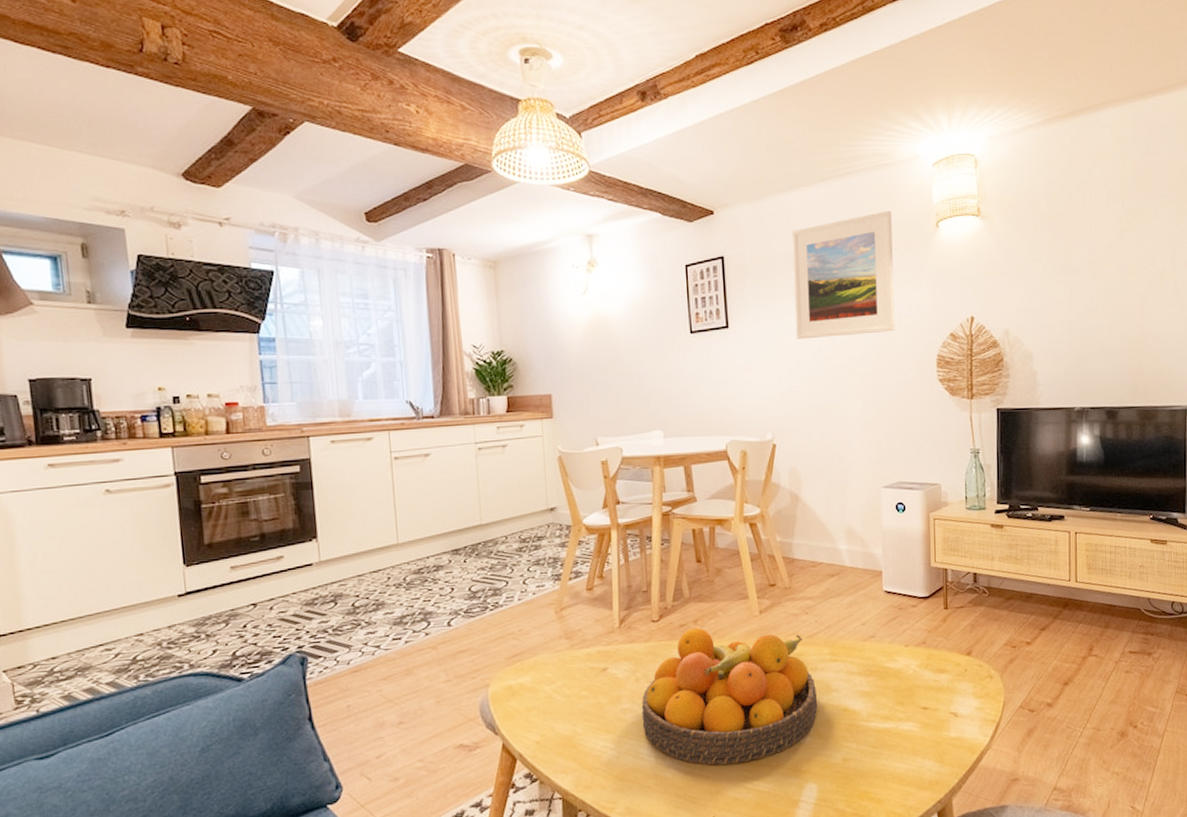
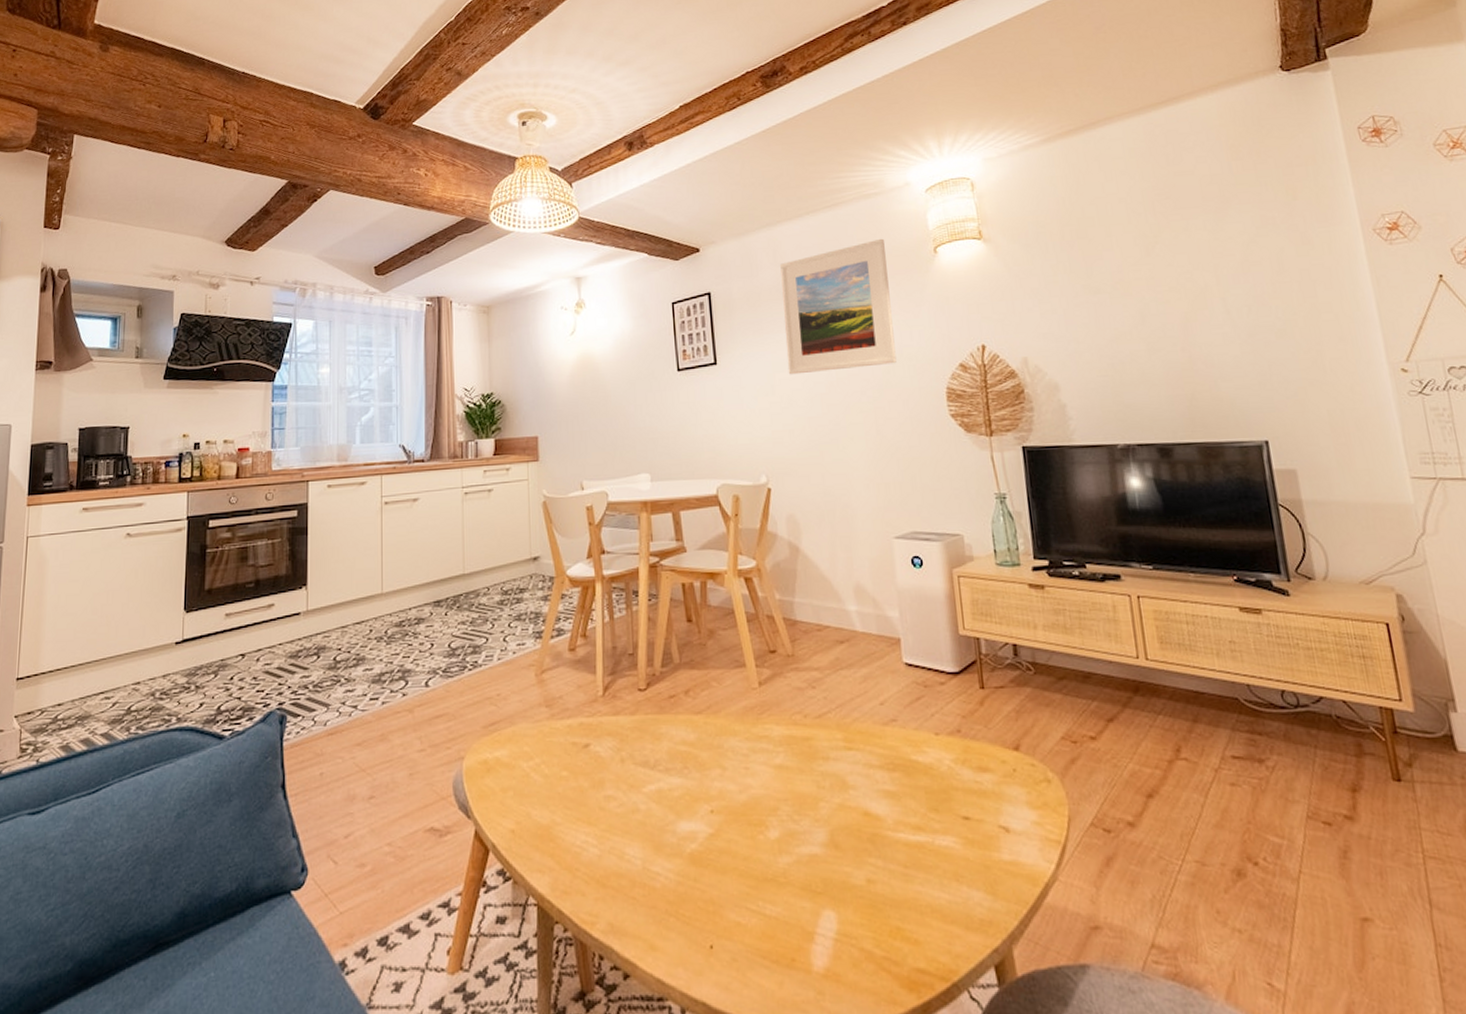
fruit bowl: present [641,627,818,766] -> none [627,699,833,876]

